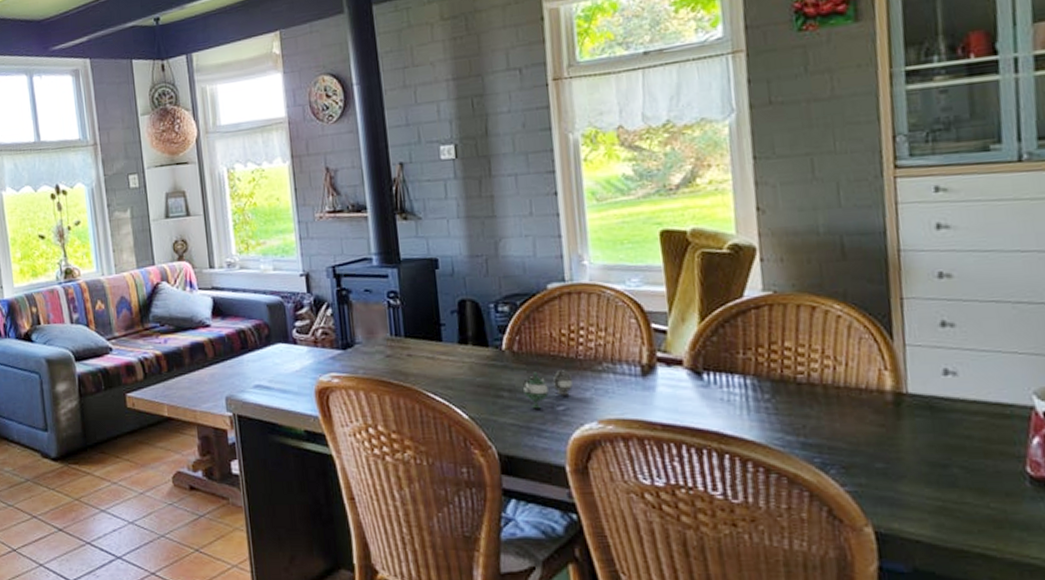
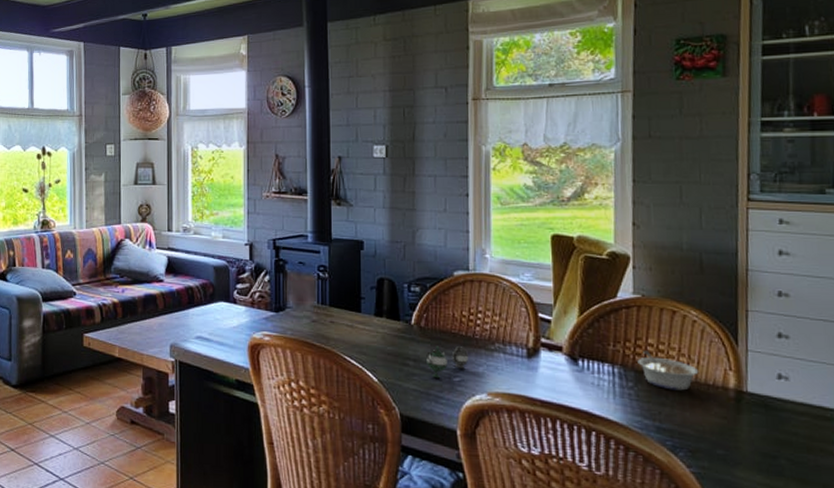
legume: none [773,356,849,399] -> present [637,351,699,391]

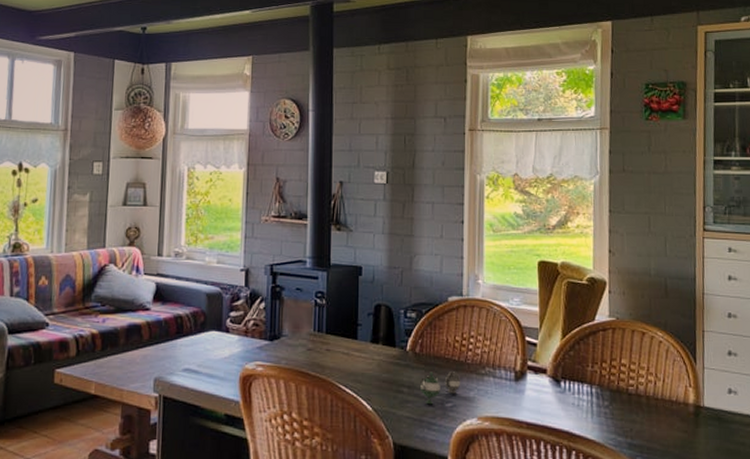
legume: present [637,351,699,391] -> none [612,371,665,408]

